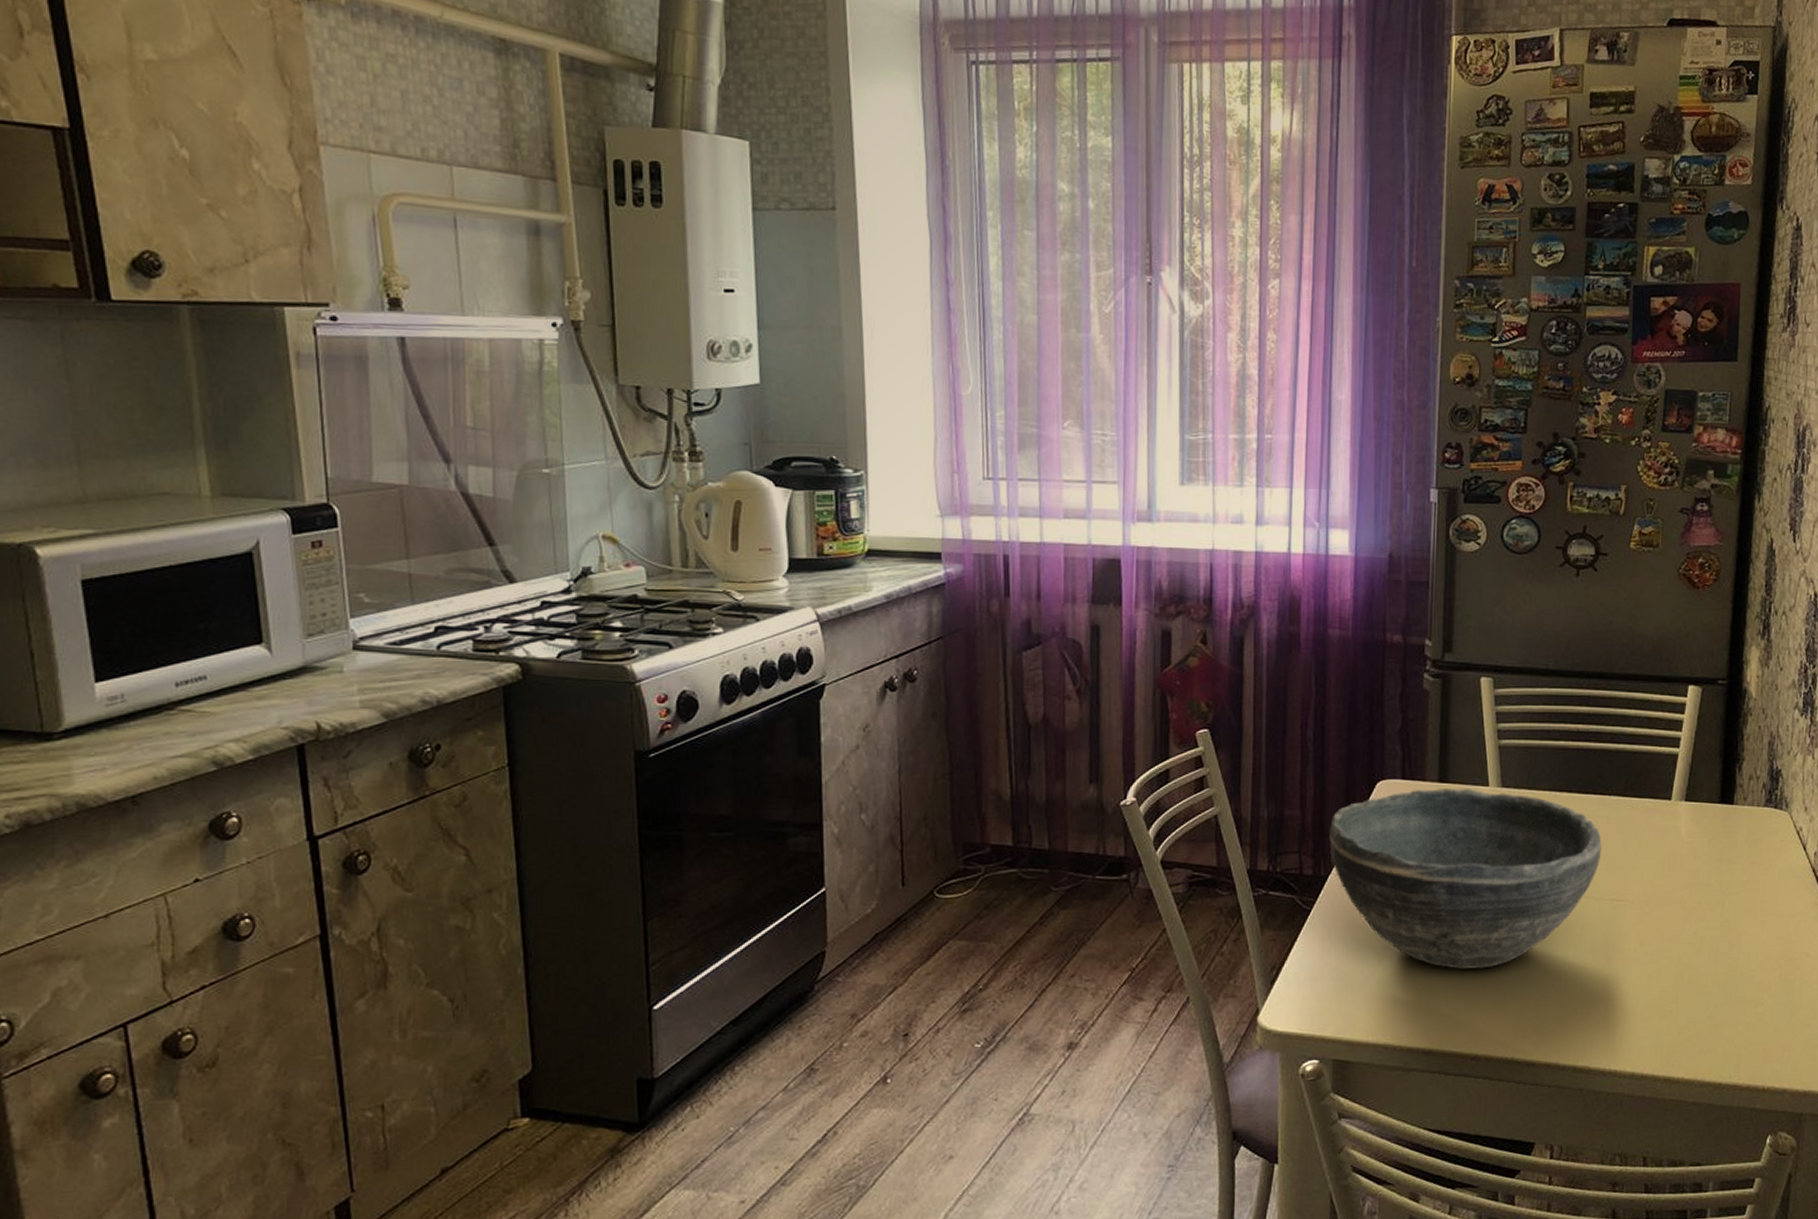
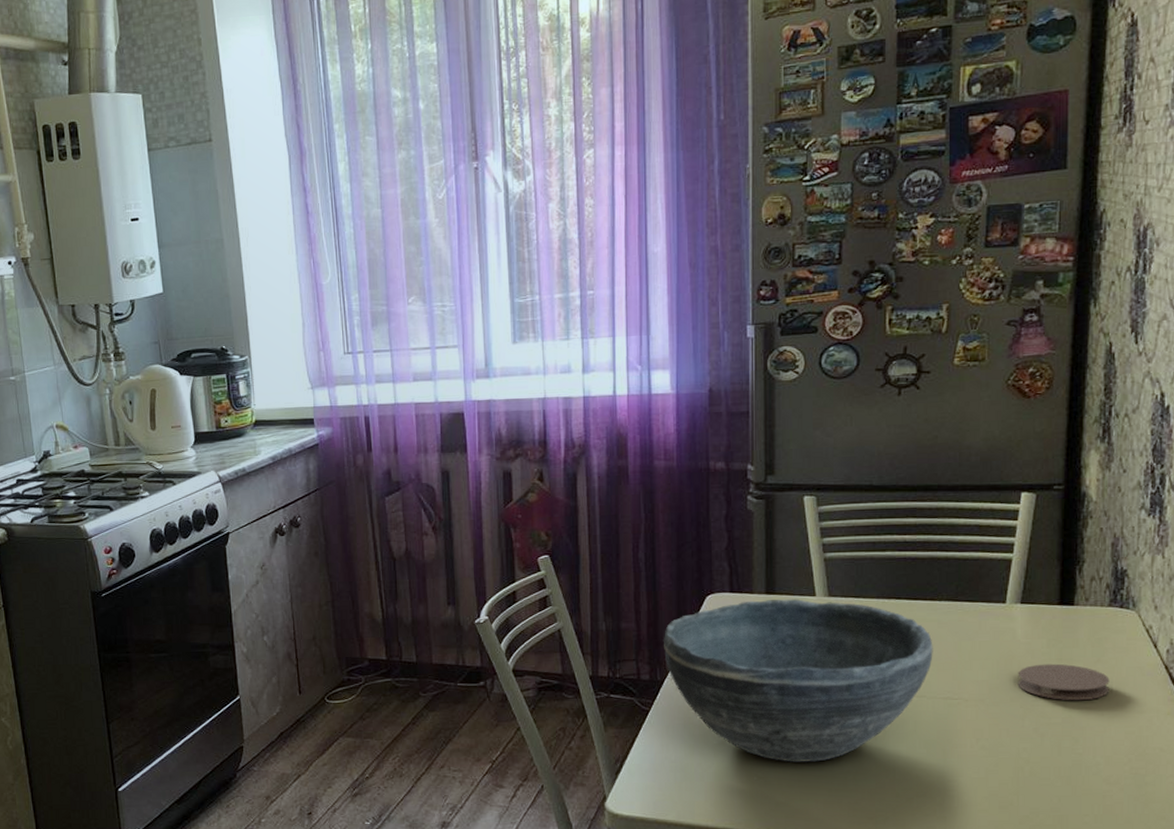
coaster: none [1680,864,1764,904] -> present [1017,663,1110,701]

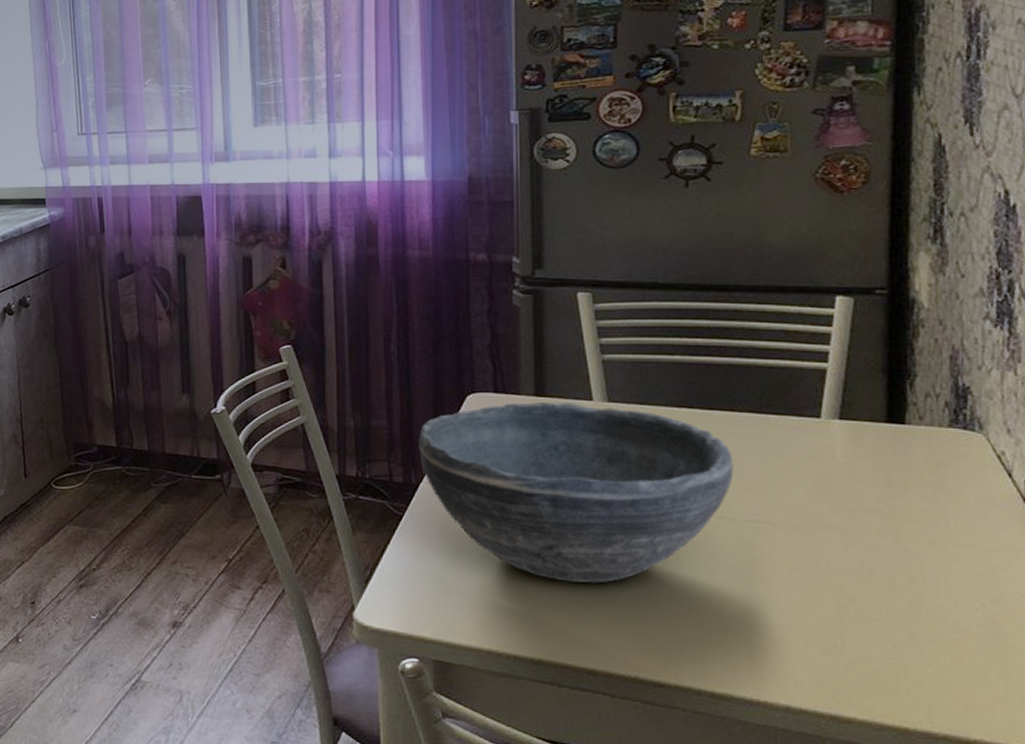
coaster: present [1017,663,1110,701] -> none [838,488,953,533]

